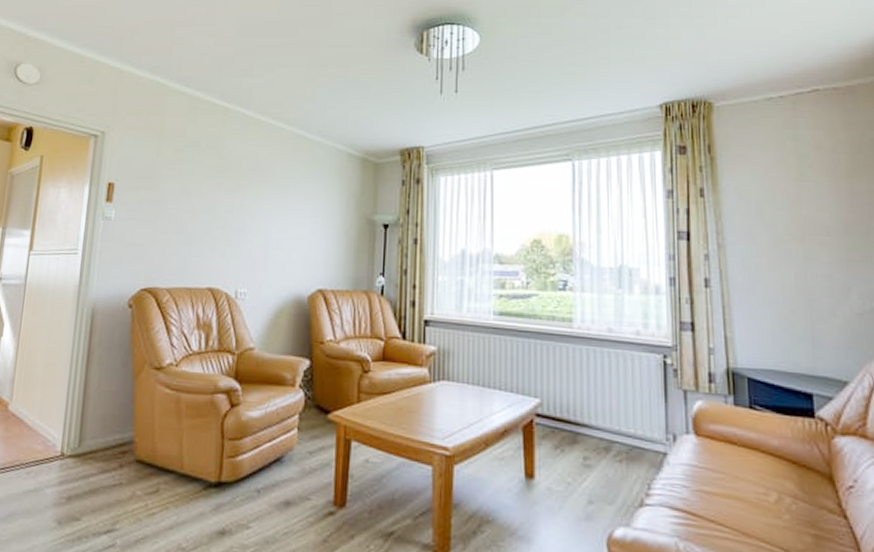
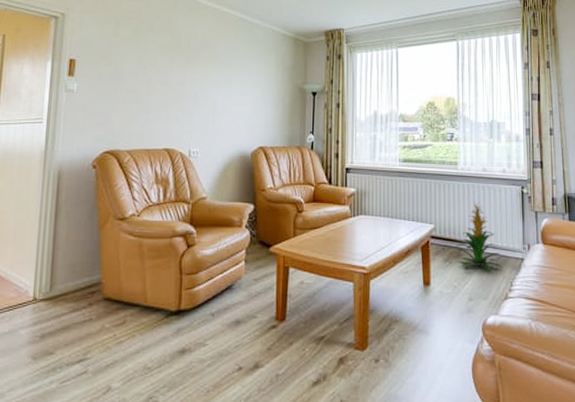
indoor plant: none [569,372,637,468] -> present [455,202,503,272]

